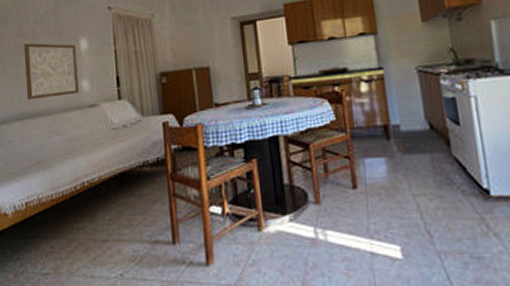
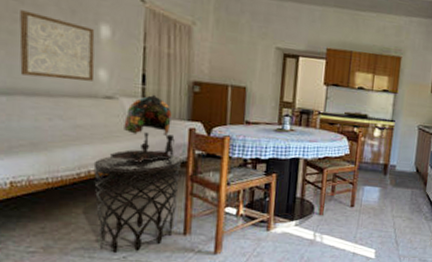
side table: none [86,153,162,270] -> present [93,154,181,253]
table lamp: none [98,94,152,168] -> present [109,94,175,163]

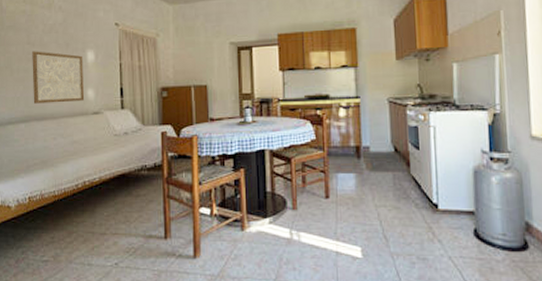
side table: present [93,154,181,253] -> none [88,159,157,260]
table lamp: present [109,94,175,163] -> none [99,104,150,170]

